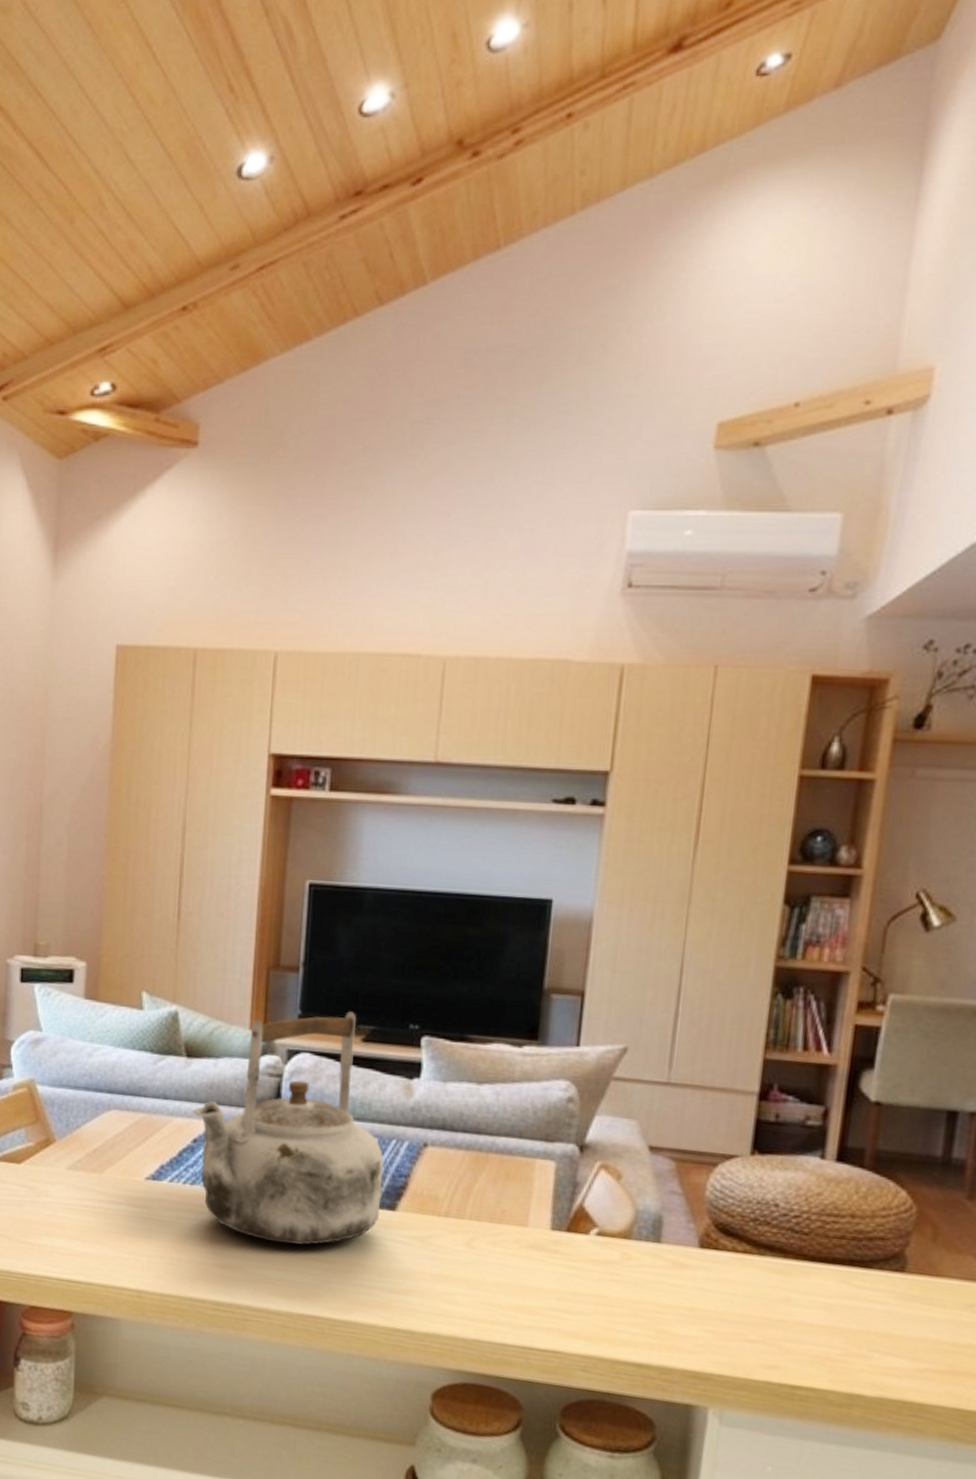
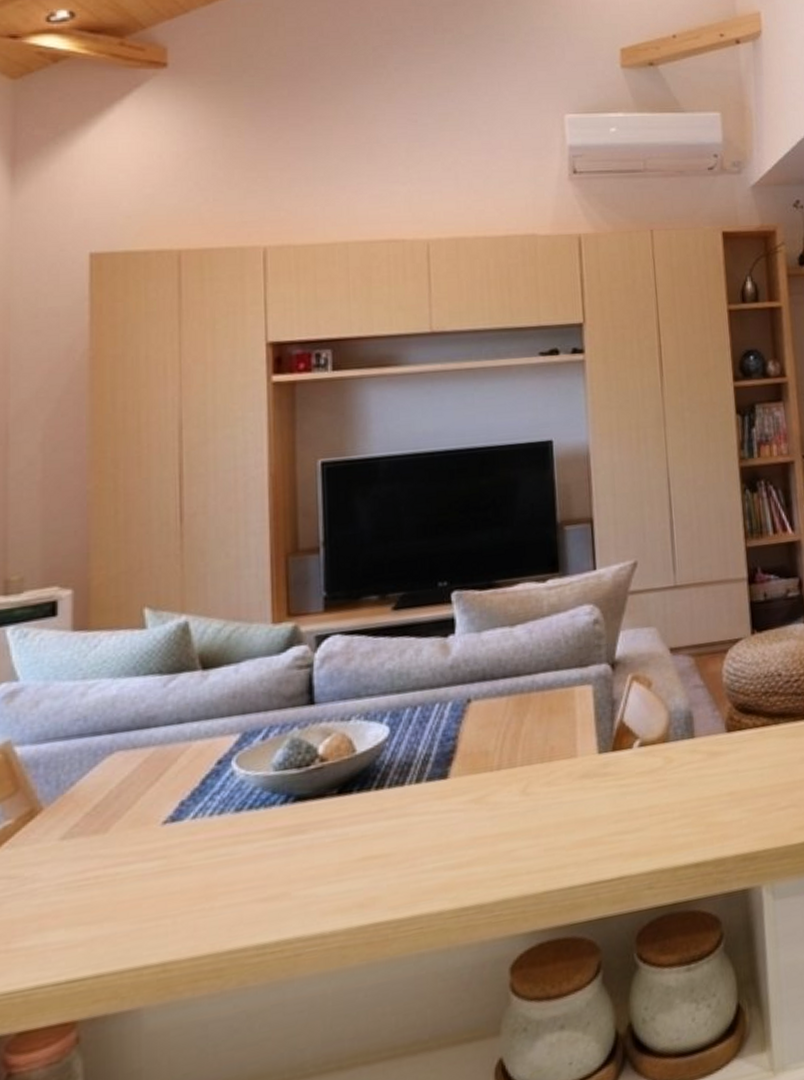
kettle: present [192,1011,384,1245] -> none [214,582,432,855]

